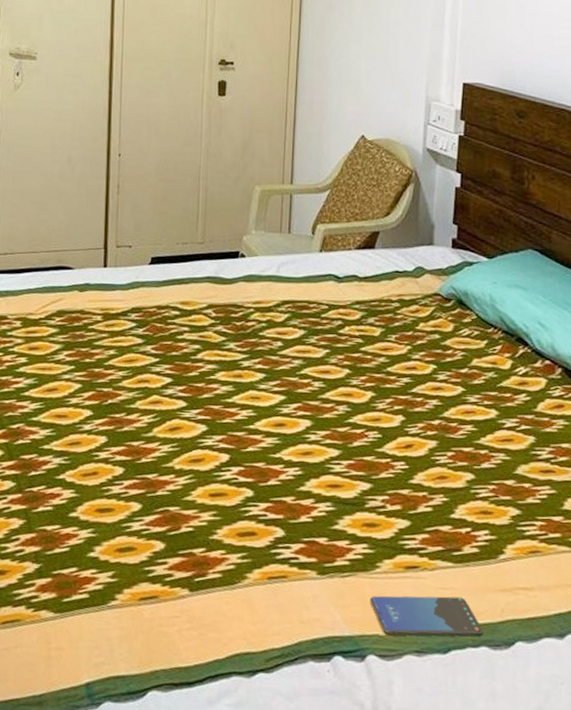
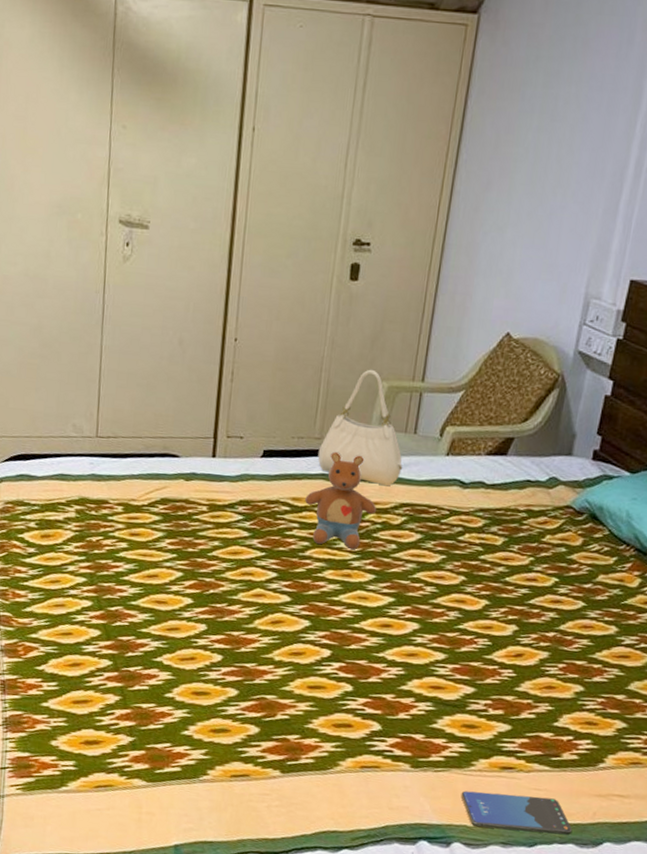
stuffed toy: none [193,254,261,350] -> present [305,451,377,550]
handbag: none [202,175,281,285] -> present [317,369,403,486]

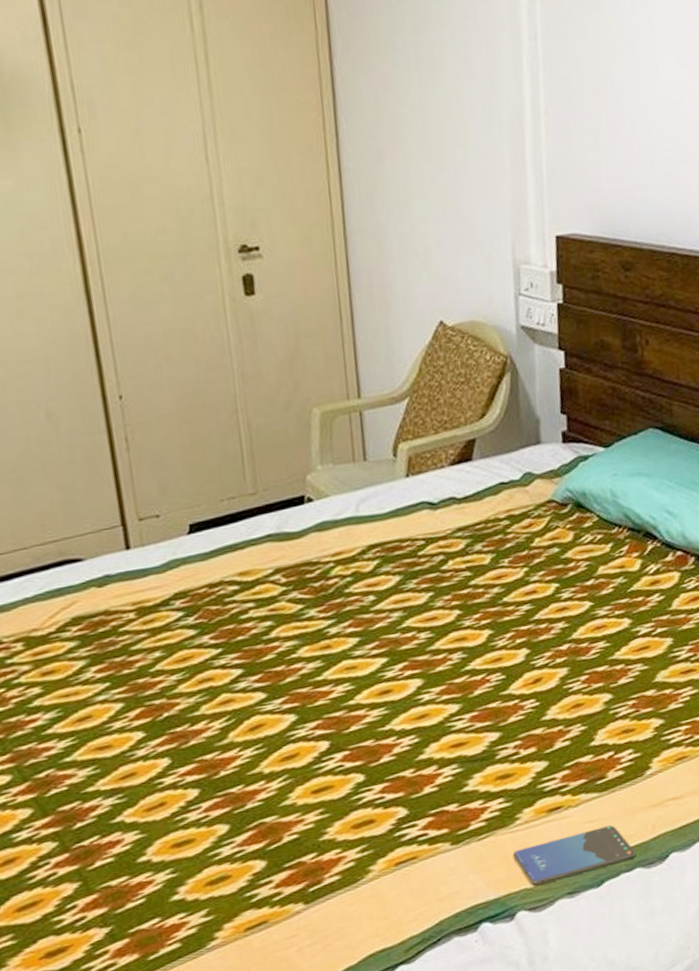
stuffed toy: present [305,451,377,550] -> none [254,501,343,621]
handbag: present [317,369,403,486] -> none [256,396,361,532]

